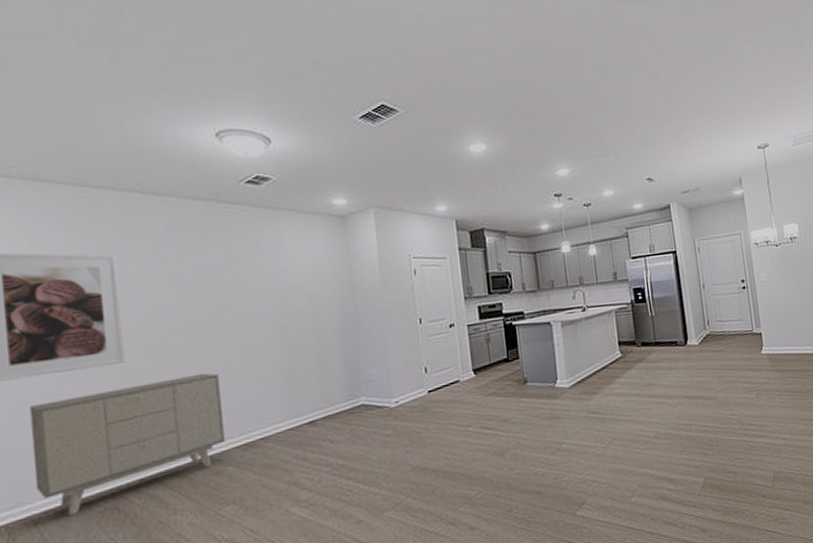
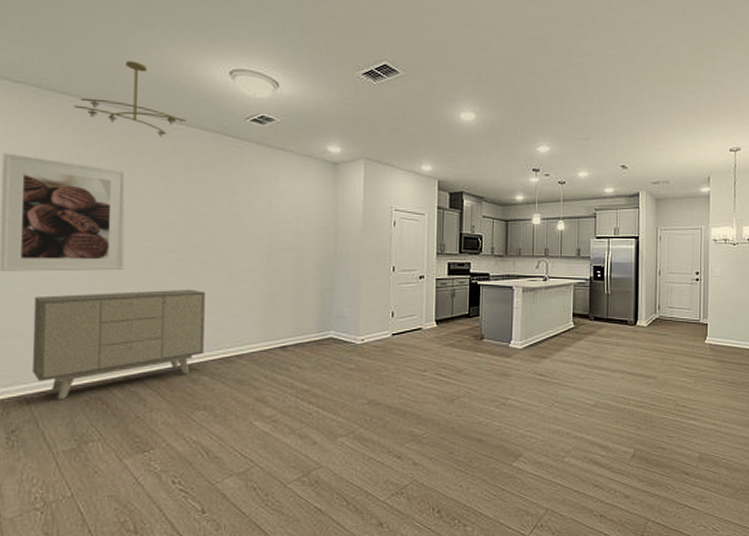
ceiling light fixture: none [48,135,174,213] -> present [74,61,186,137]

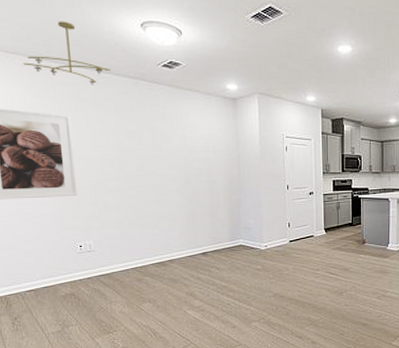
sideboard: present [31,289,205,400] -> none [16,209,144,296]

